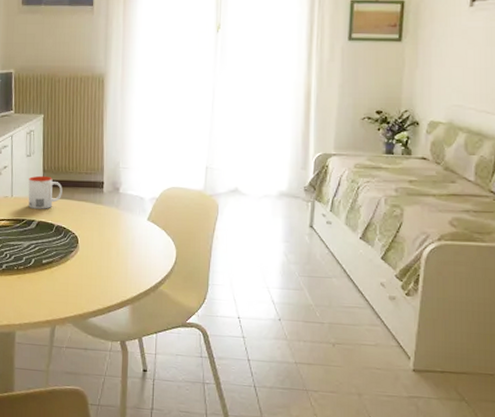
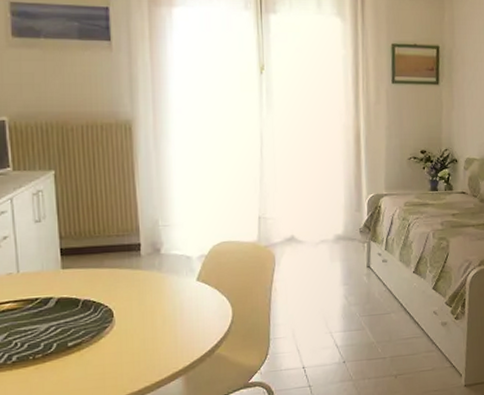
mug: present [28,175,63,209] -> none [40,243,88,284]

